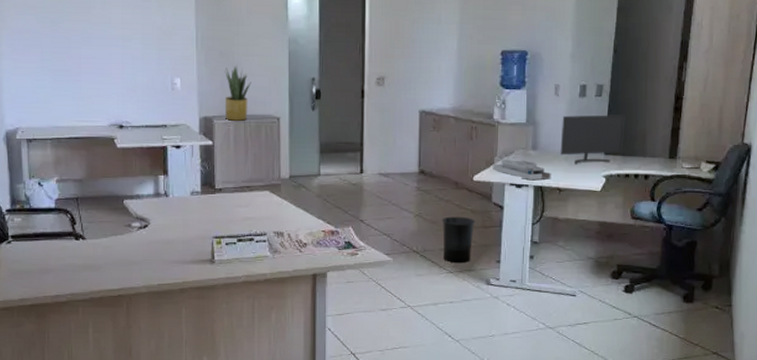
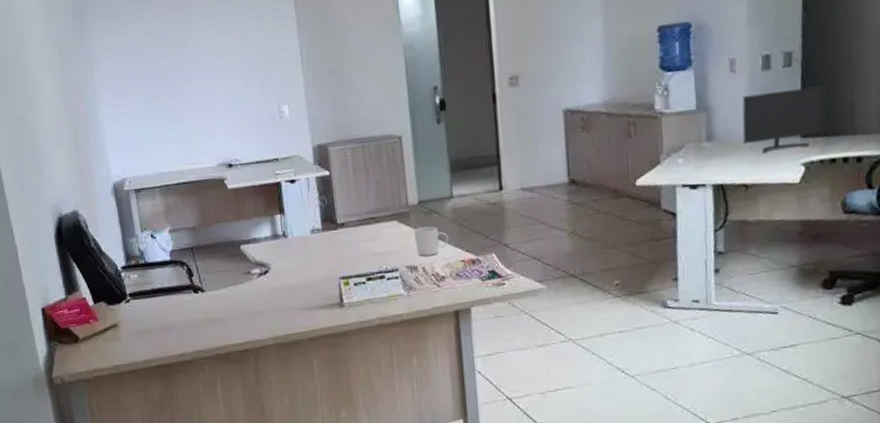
planter: present [224,65,252,122] -> none [335,82,366,147]
mug: none [283,199,313,224] -> present [414,226,449,257]
waste bin: present [442,216,475,262] -> none [601,229,643,285]
desk organizer: present [493,160,552,181] -> none [659,155,734,179]

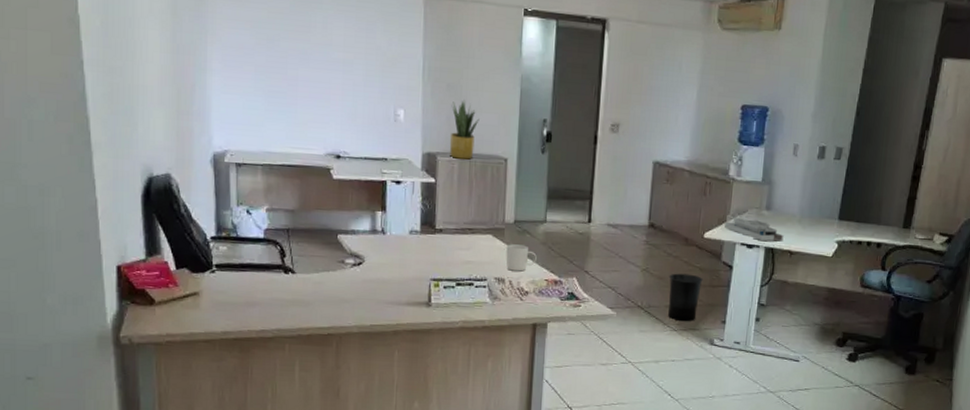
planter: none [335,82,366,147] -> present [449,100,480,160]
waste bin: none [601,229,643,285] -> present [668,273,703,321]
desk organizer: none [659,155,734,179] -> present [724,218,784,242]
computer monitor: present [742,86,826,153] -> none [794,177,863,229]

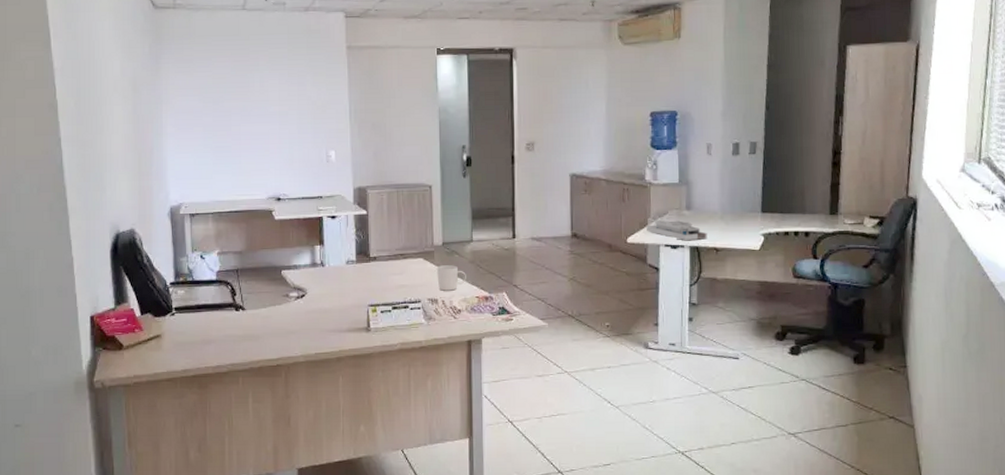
planter: present [449,100,480,160] -> none [377,136,404,191]
waste bin: present [668,273,703,321] -> none [596,279,631,326]

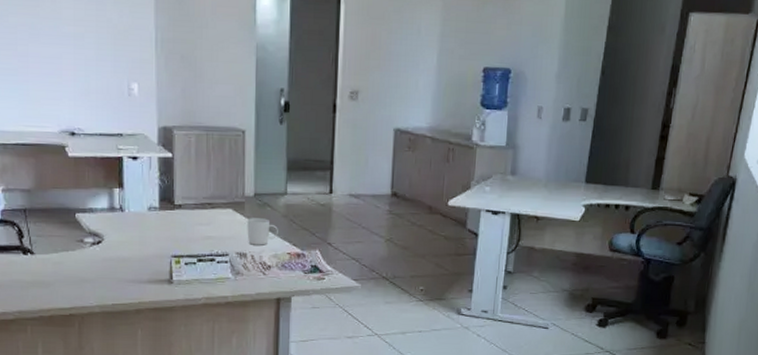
desk organizer: present [647,220,708,241] -> none [469,184,530,208]

